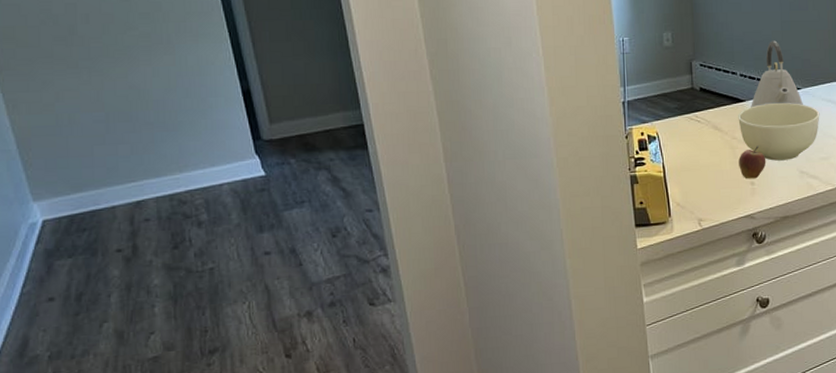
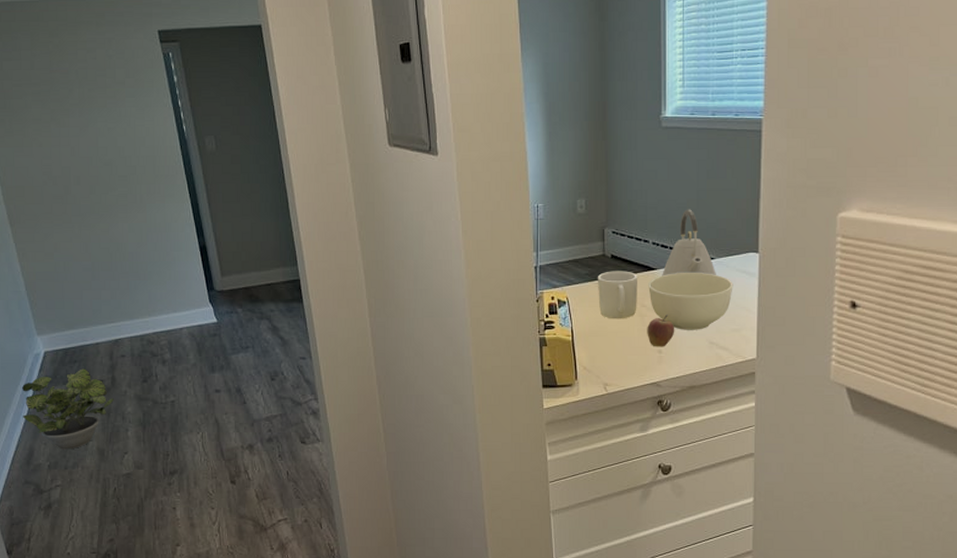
potted plant: none [13,237,136,336] -> present [22,368,114,450]
mug: none [686,103,728,153] -> present [597,271,637,319]

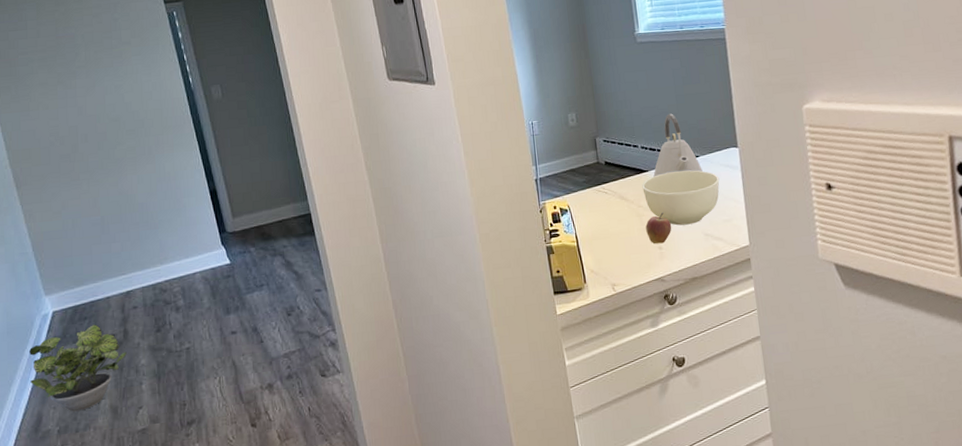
mug: present [597,271,637,319] -> none [594,175,635,222]

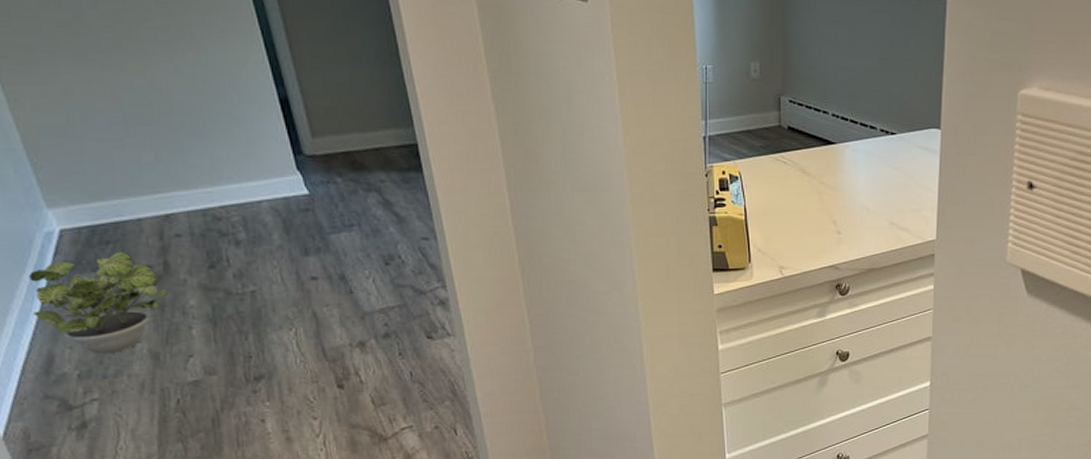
bowl: present [642,170,720,226] -> none [827,148,915,210]
fruit: present [645,212,672,244] -> none [825,193,855,228]
kettle: present [653,113,703,177] -> none [842,79,898,153]

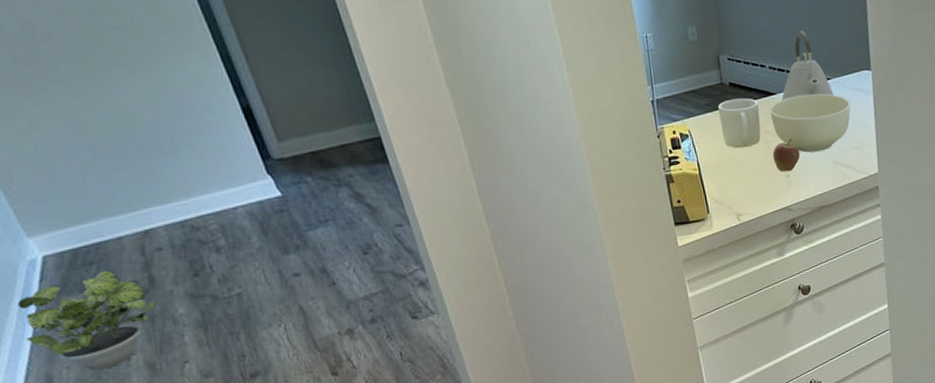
mug: none [772,144,816,197] -> present [717,98,761,148]
fruit: none [825,193,855,228] -> present [773,138,800,172]
bowl: none [827,148,915,210] -> present [769,93,851,153]
kettle: none [842,79,898,153] -> present [782,30,834,101]

